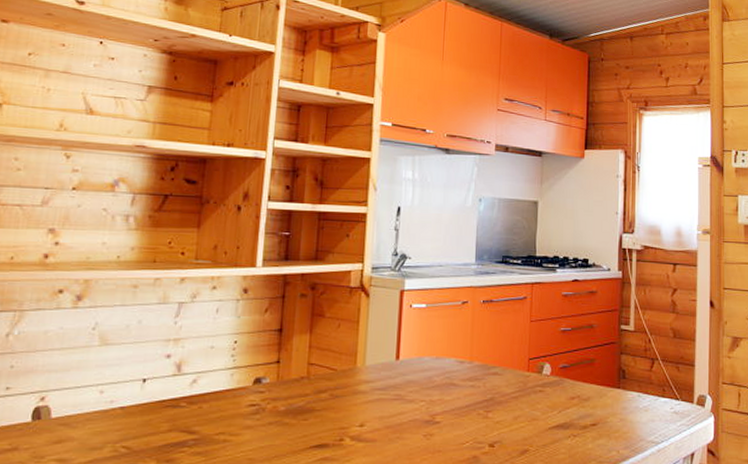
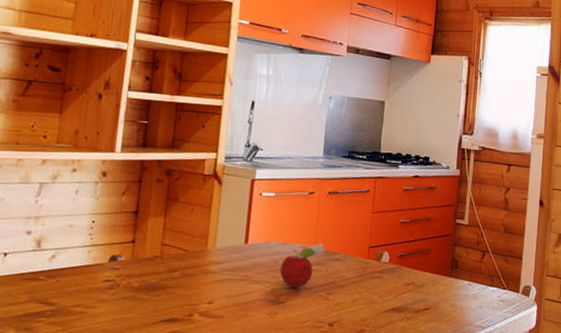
fruit: none [434,356,482,406] -> present [279,243,325,288]

